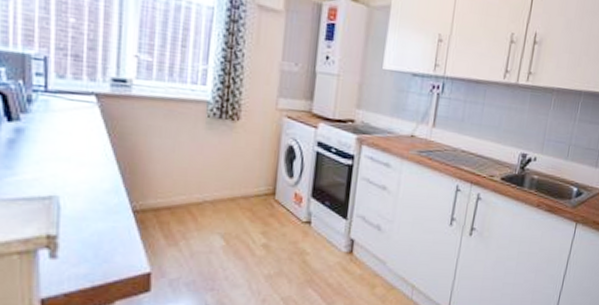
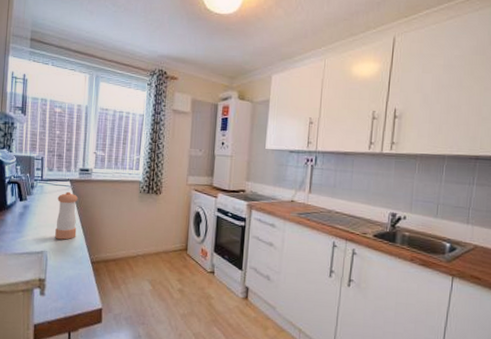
pepper shaker: none [72,110,109,180] -> present [55,191,78,240]

